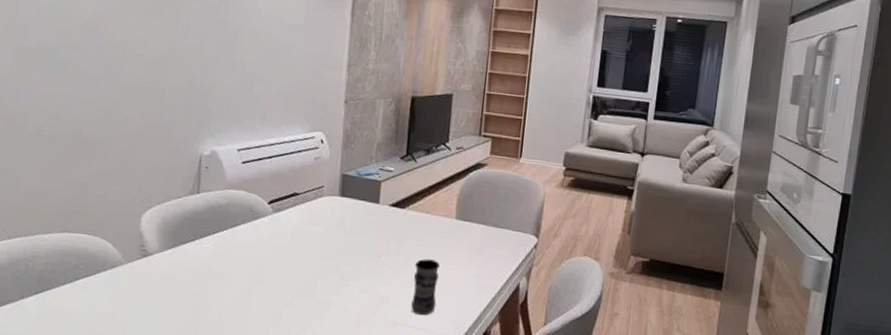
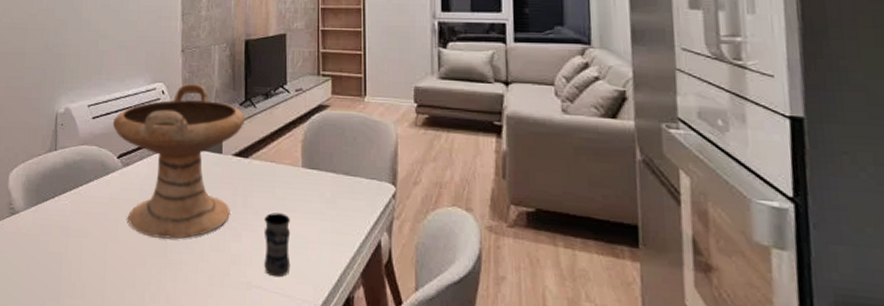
decorative bowl: none [264,135,406,282] -> present [112,84,246,239]

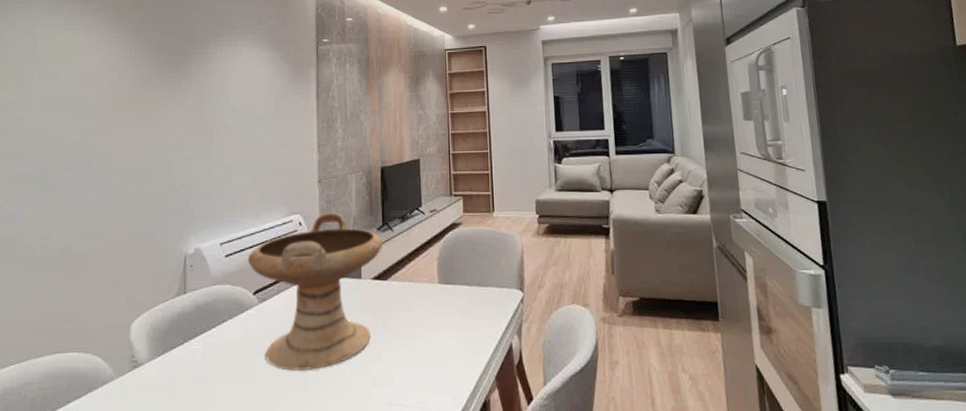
jar: present [263,212,291,278] -> none [404,330,431,393]

